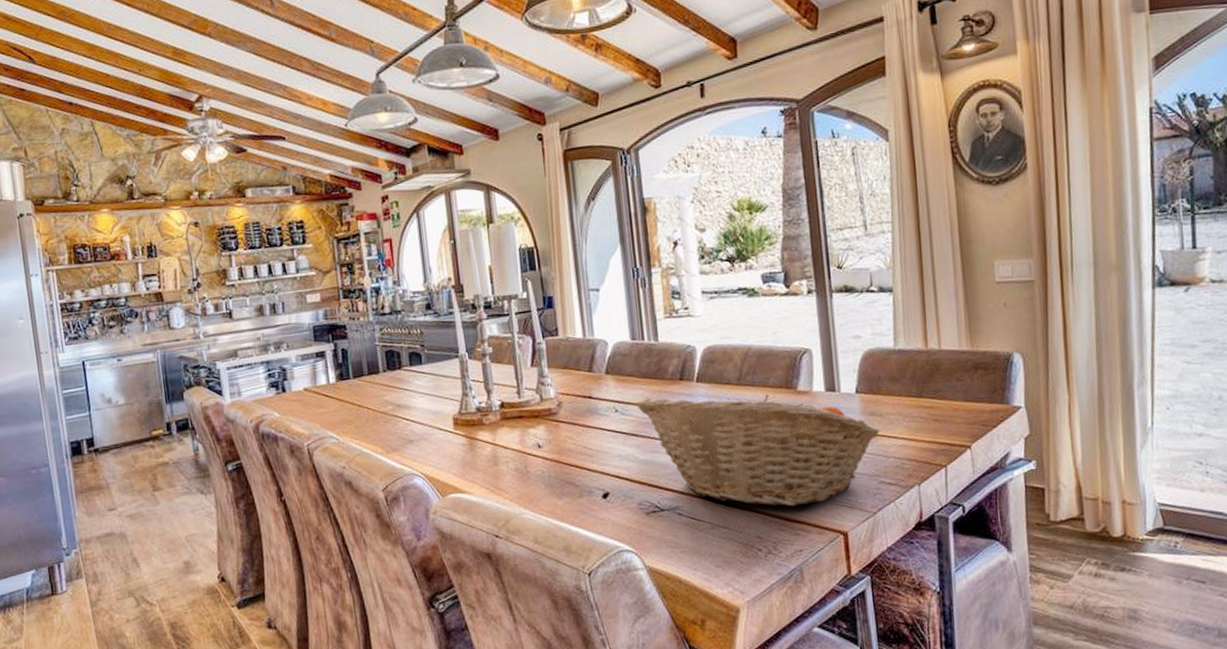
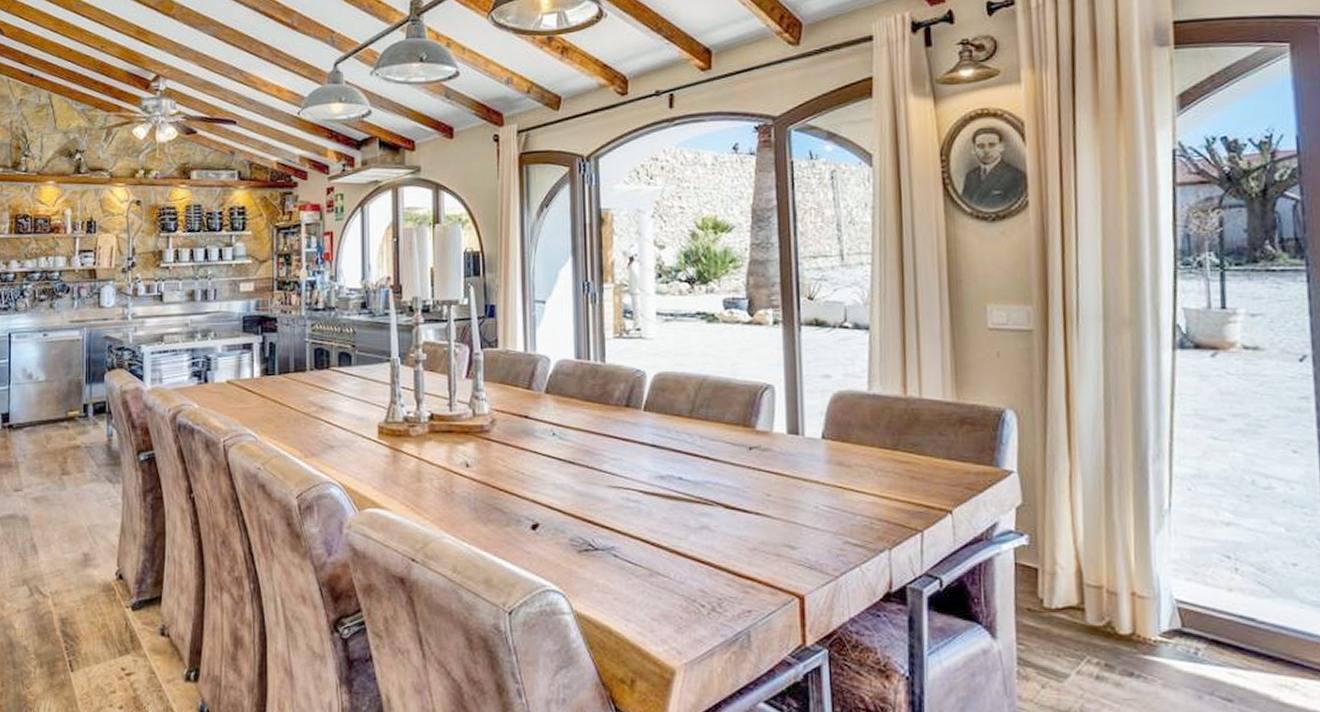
fruit basket: present [637,394,880,507] -> none [577,423,848,560]

